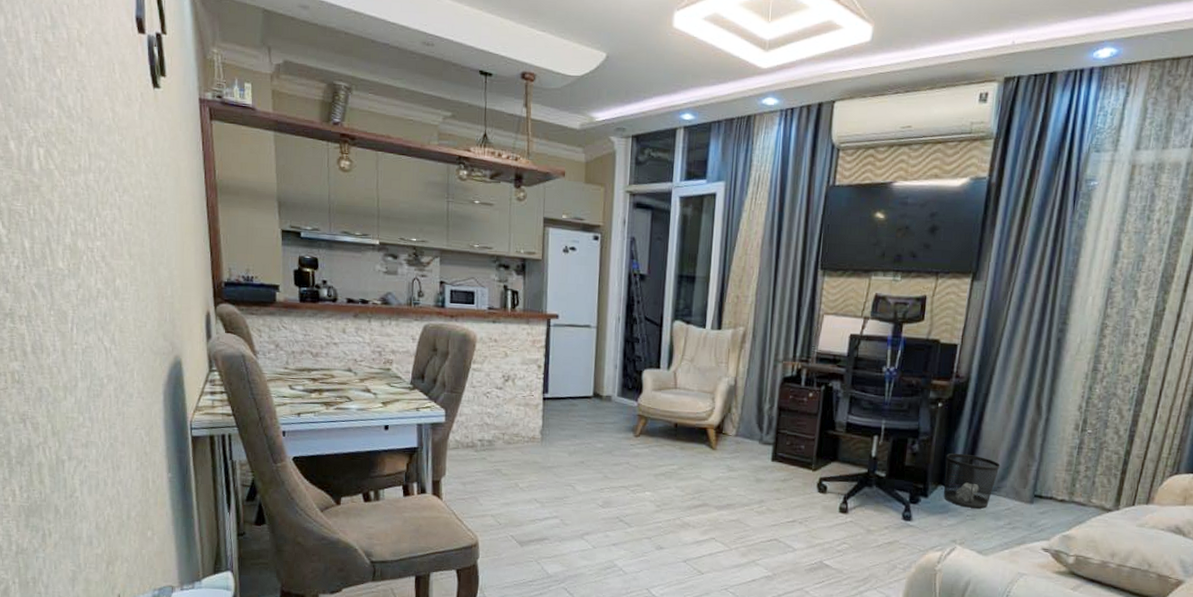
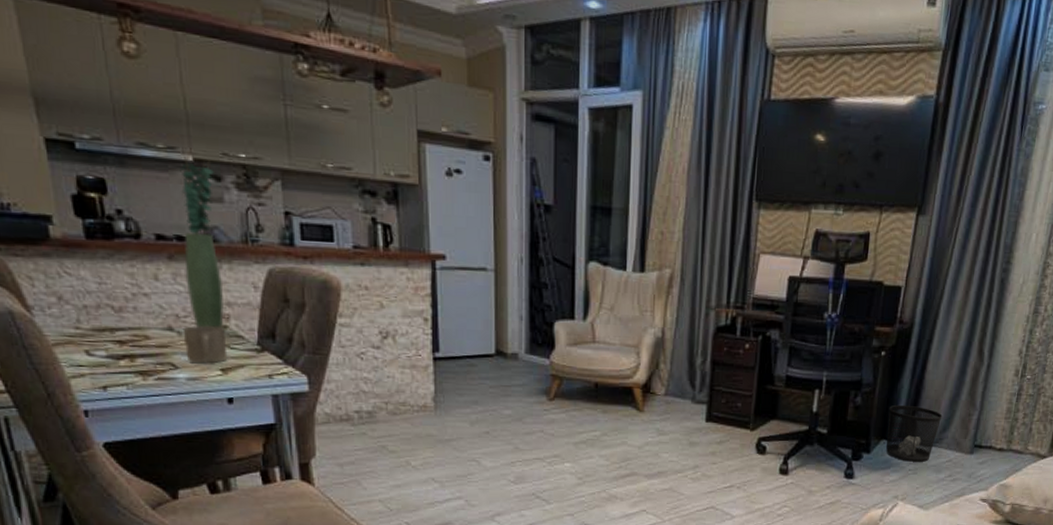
cup: none [358,368,388,398] -> present [182,326,228,364]
vase: none [364,241,393,371] -> present [180,157,225,329]

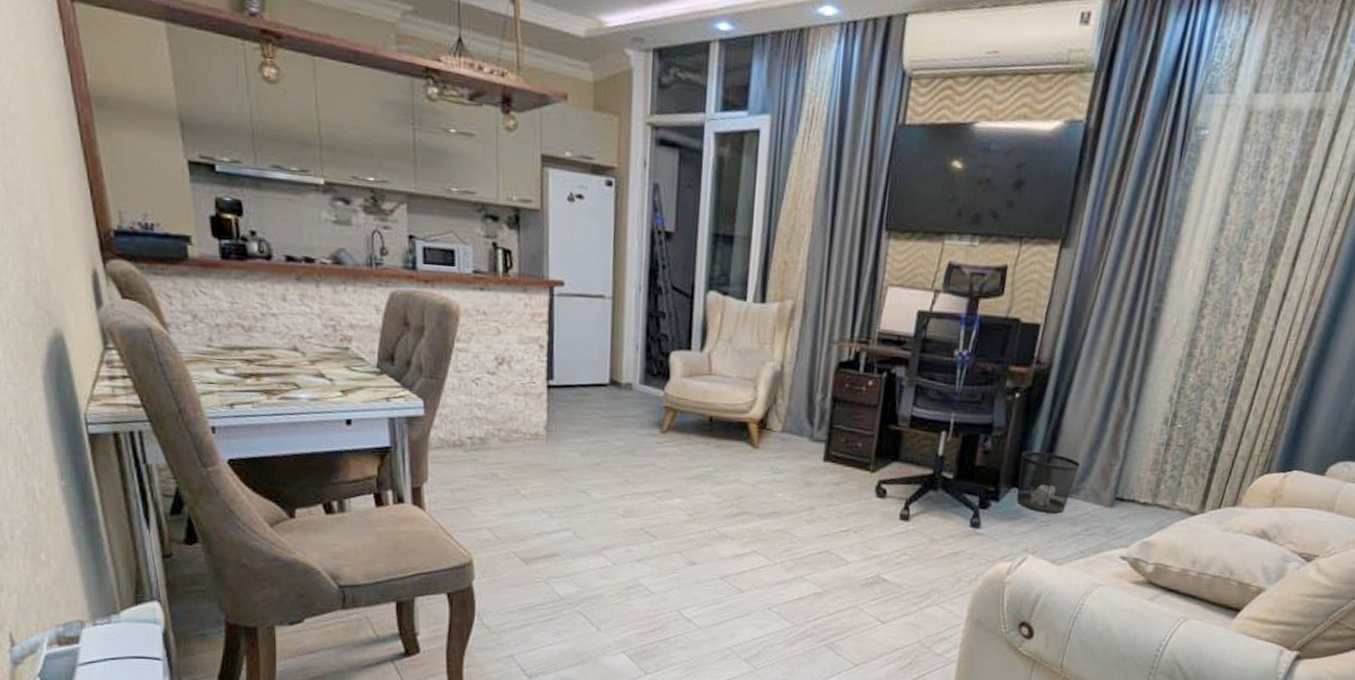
vase: present [180,157,225,329] -> none [311,180,348,350]
cup: present [182,326,228,364] -> none [307,347,348,385]

